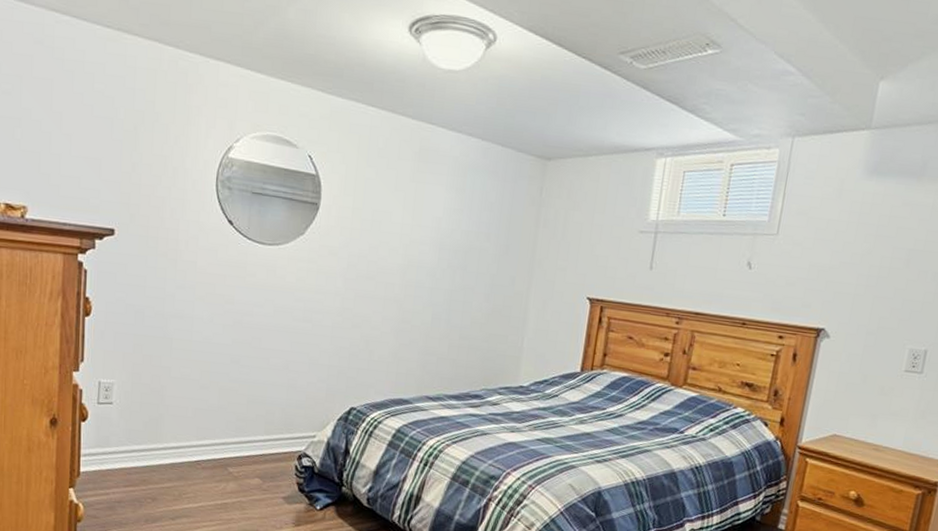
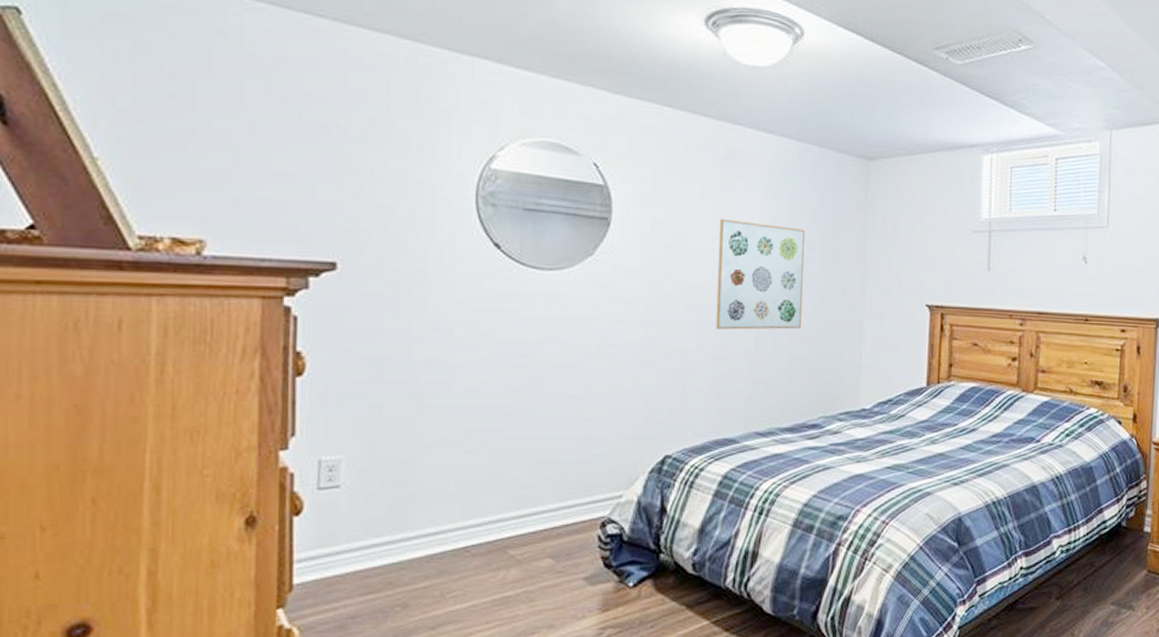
wall art: none [399,208,483,310] -> present [716,219,806,330]

